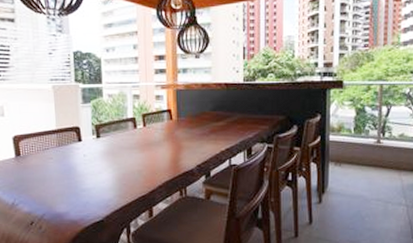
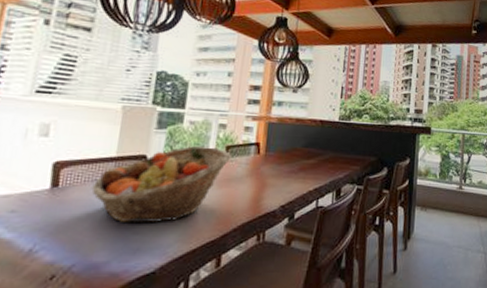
fruit basket: none [44,116,148,183] -> present [91,146,231,224]

